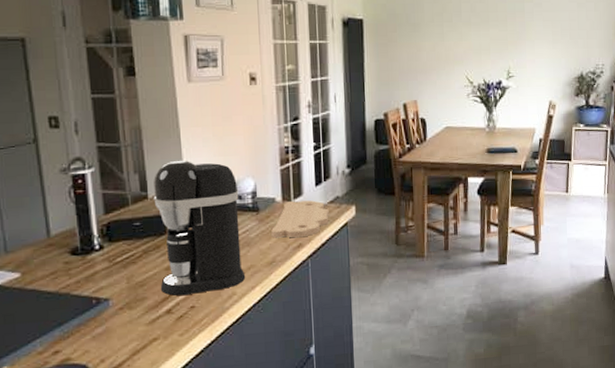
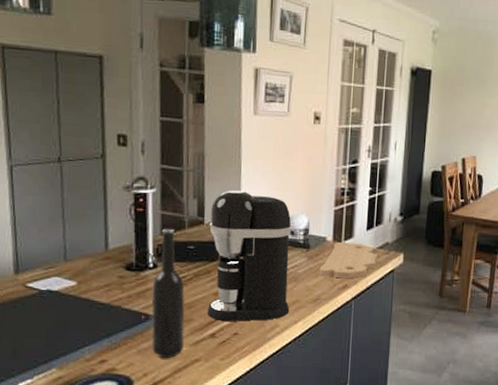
bottle: none [100,208,140,342] -> present [151,229,185,359]

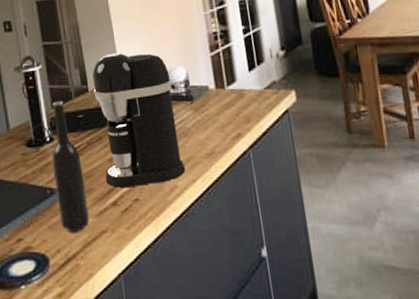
cutting board: present [319,242,378,279] -> none [207,86,268,128]

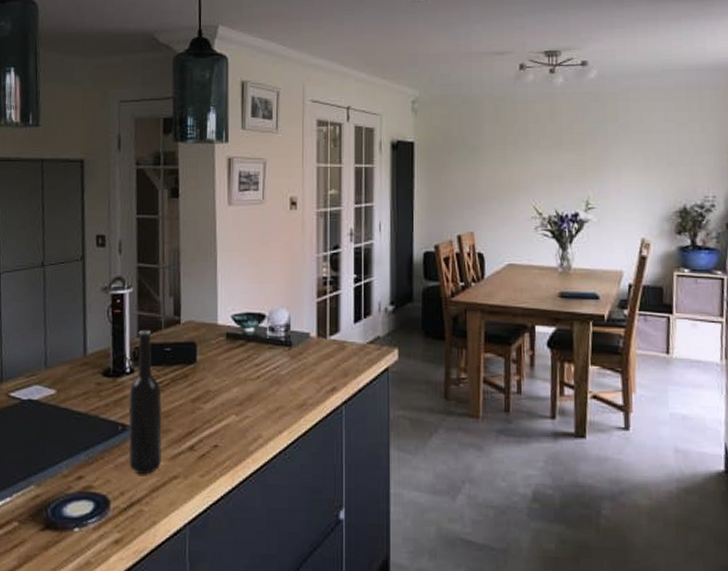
coffee maker: present [92,52,186,187] -> none [185,285,273,432]

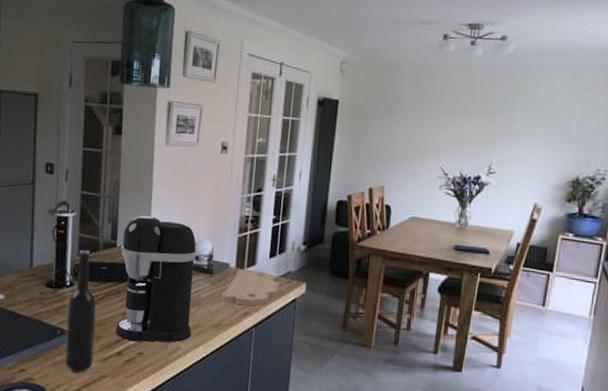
coffee maker: none [185,285,273,432] -> present [115,215,197,342]
cutting board: none [303,338,369,380] -> present [221,269,281,306]

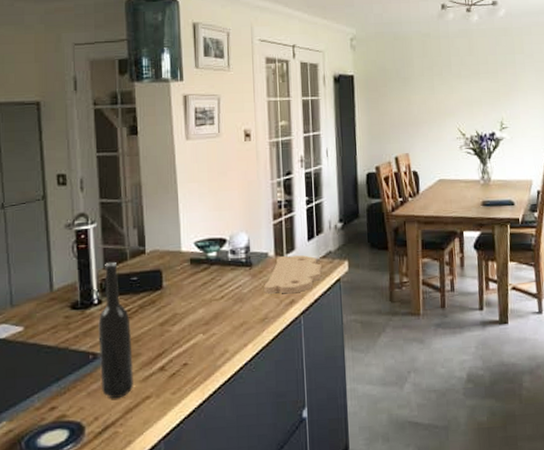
coffee maker: present [115,215,197,342] -> none [151,215,238,352]

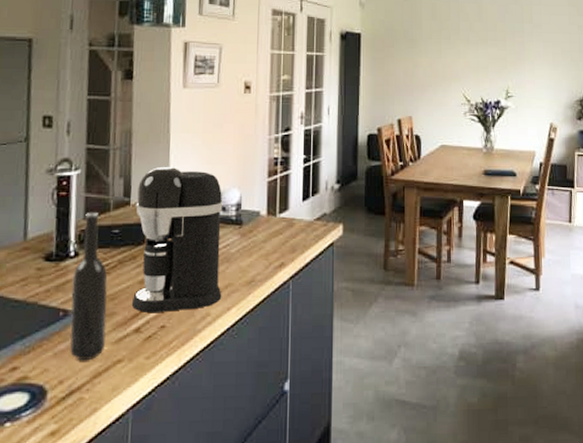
coffee maker: none [151,215,238,352] -> present [131,166,223,312]
cutting board: present [264,255,323,294] -> none [253,216,316,256]

